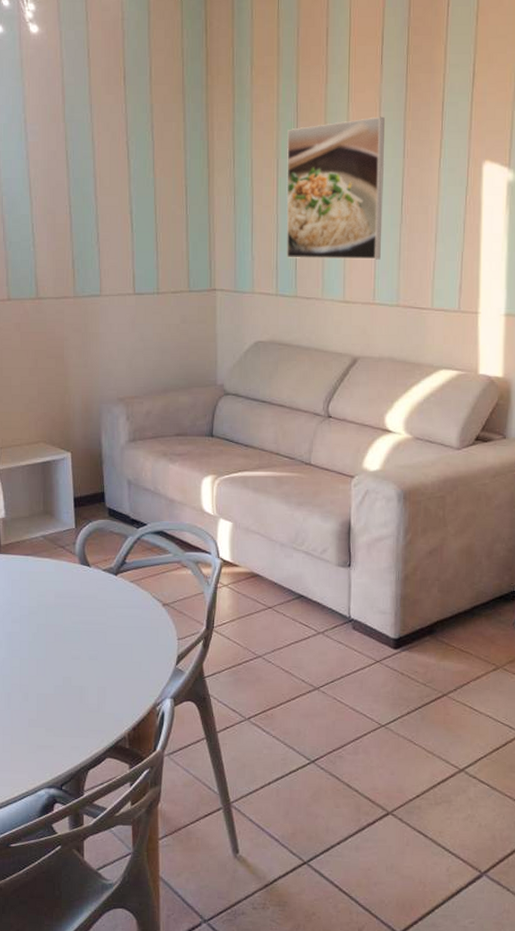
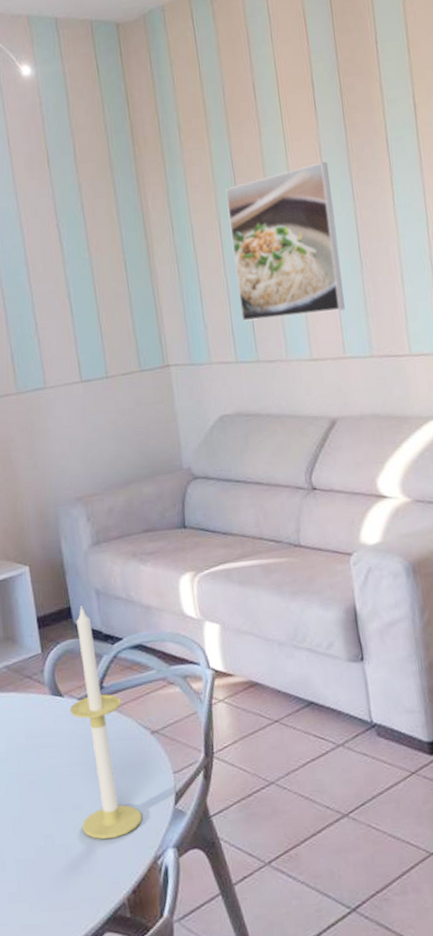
candle: none [95,492,148,686] -> present [69,606,143,840]

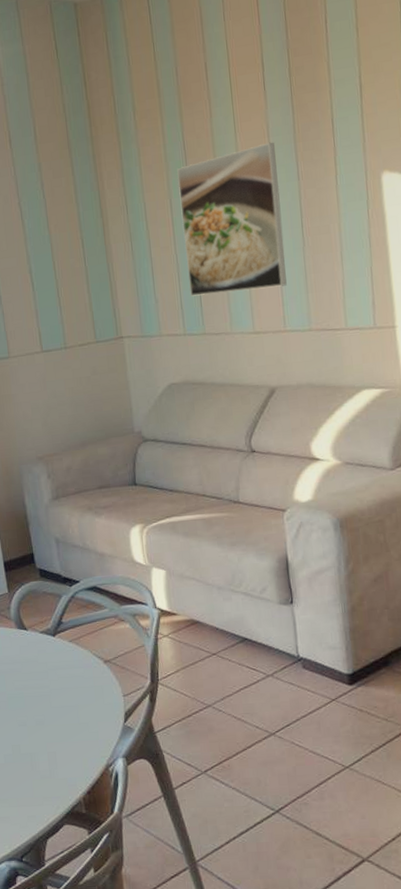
candle: present [69,606,143,840] -> none [33,552,96,750]

